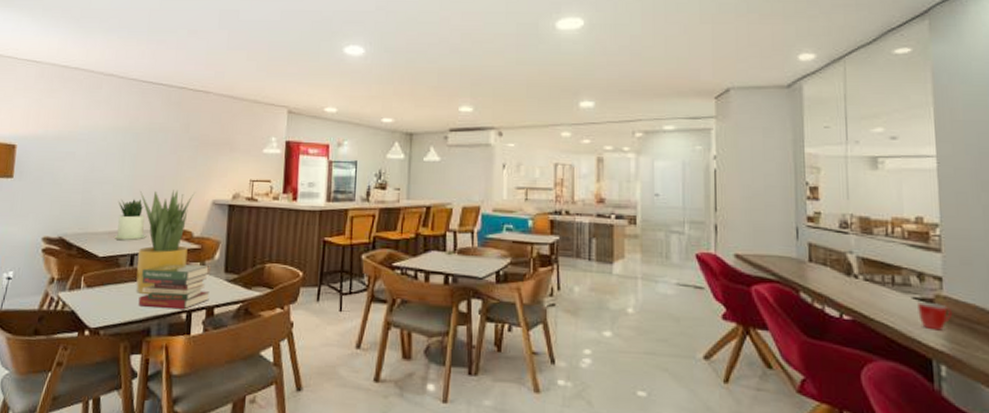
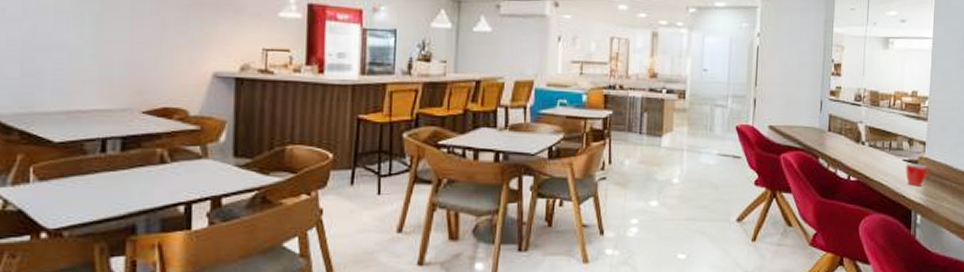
planter: present [114,199,146,241] -> none [75,70,121,122]
planter: present [136,190,195,295] -> none [110,59,188,187]
books: present [138,264,210,310] -> none [116,149,215,202]

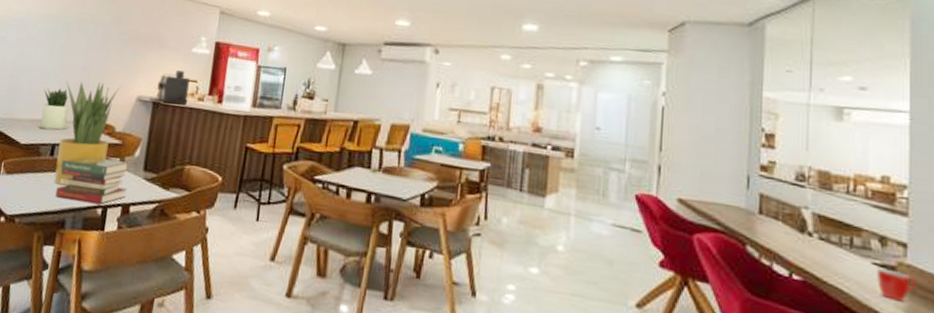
planter: none [75,70,121,122] -> present [37,88,69,131]
planter: none [110,59,188,187] -> present [54,81,121,187]
books: none [116,149,215,202] -> present [55,156,128,205]
coffee machine: none [229,39,280,79] -> present [149,70,190,105]

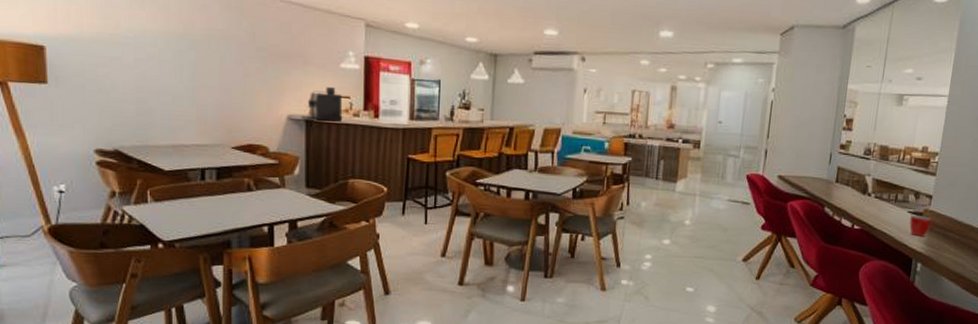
planter: present [37,88,69,131] -> none [179,111,216,155]
planter: present [54,81,121,187] -> none [205,103,267,209]
books: present [55,156,128,205] -> none [215,178,291,223]

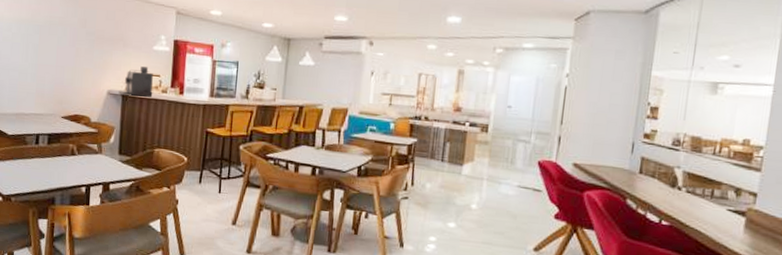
mug: present [909,214,935,237] -> none [729,213,761,239]

